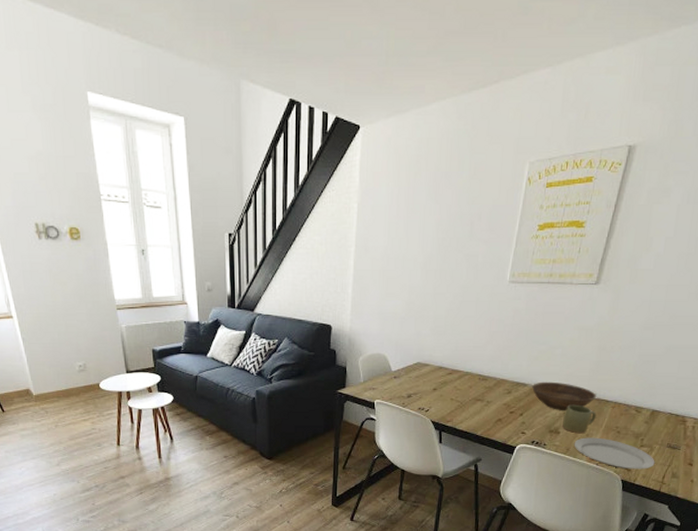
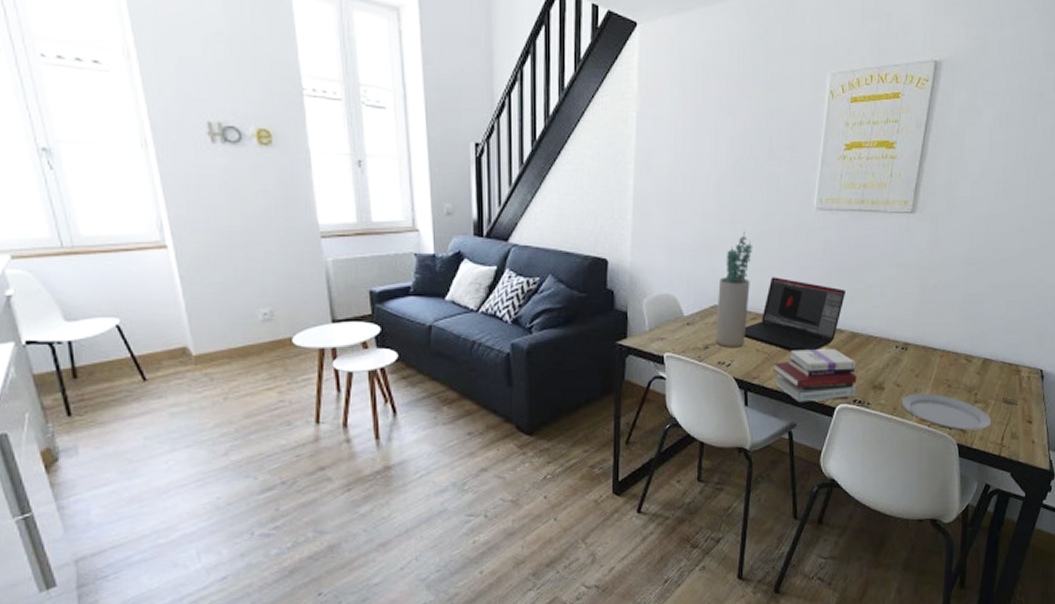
vase: none [417,302,451,397] -> present [716,231,752,348]
laptop: none [441,340,531,401] -> present [744,277,845,352]
books: none [465,400,536,442] -> present [774,349,857,403]
bowl: present [532,381,597,410] -> none [850,327,923,361]
mug: present [562,404,596,433] -> none [887,354,924,388]

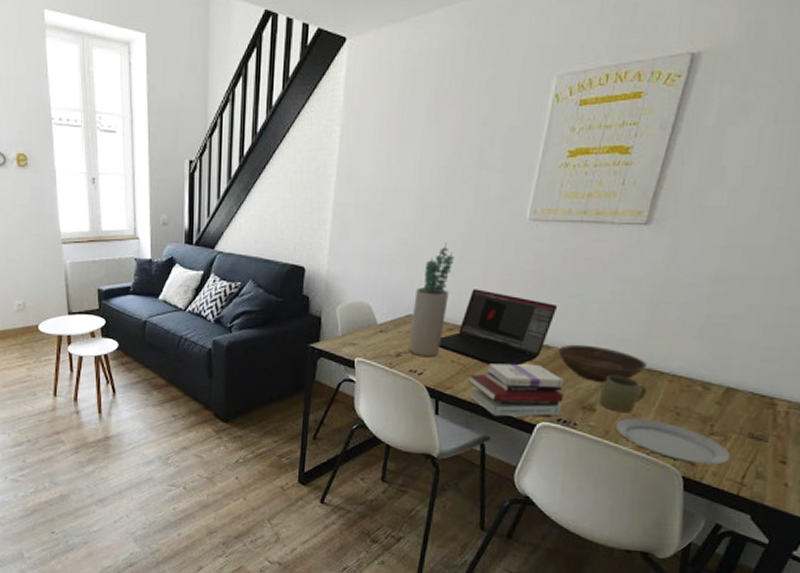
bowl: none [850,327,923,361] -> present [558,344,648,382]
mug: none [887,354,924,388] -> present [599,375,647,412]

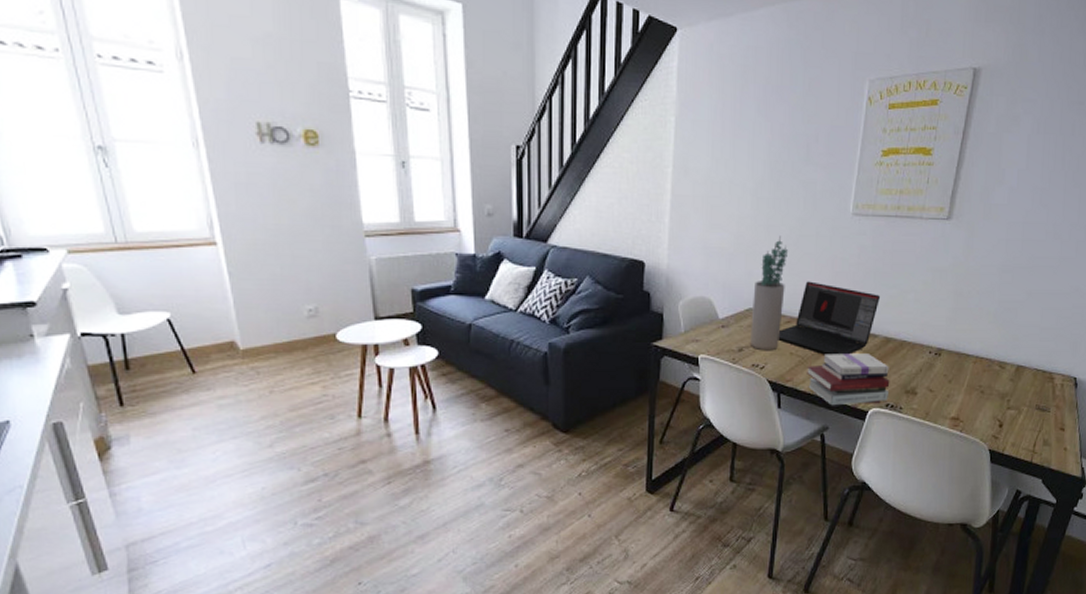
bowl: present [558,344,648,382] -> none [883,332,956,366]
mug: present [599,375,647,412] -> none [920,359,957,393]
plate: present [615,418,731,465] -> none [933,398,1024,437]

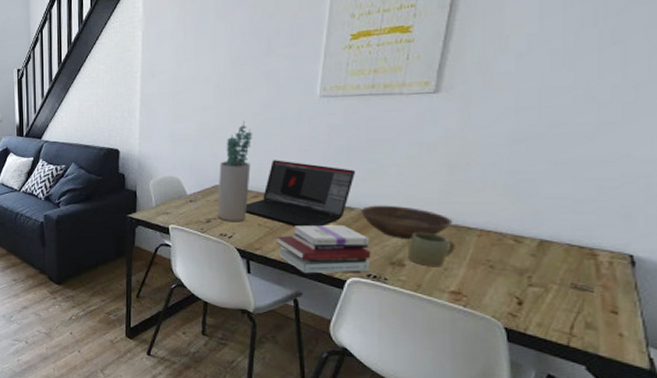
bowl: none [883,332,956,366] -> present [361,205,454,239]
mug: none [920,359,957,393] -> present [408,232,455,266]

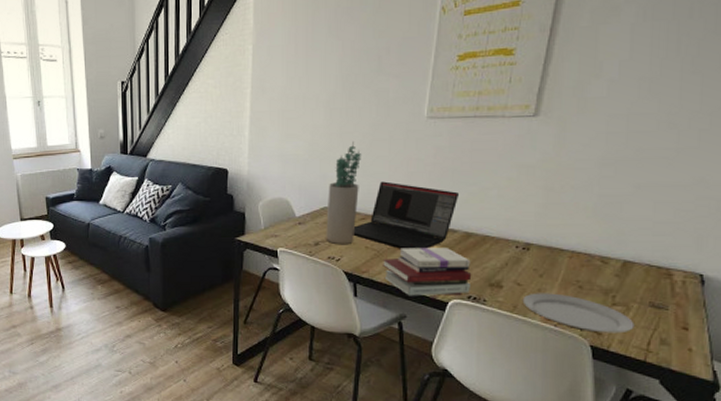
bowl: present [361,205,454,239] -> none [464,227,548,260]
mug: present [408,232,455,266] -> none [506,253,549,287]
plate: none [427,272,555,316] -> present [522,293,635,334]

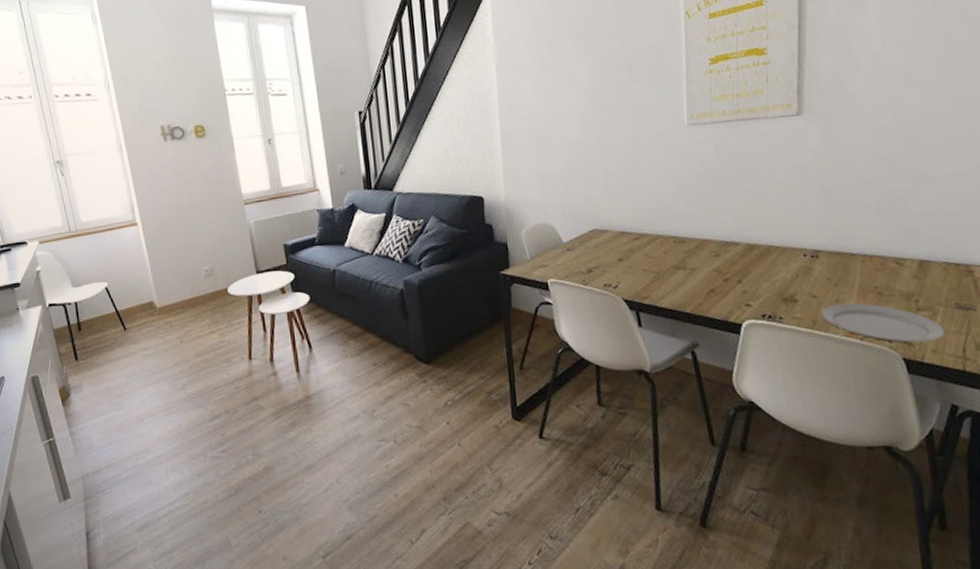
vase: present [326,141,361,245] -> none [594,156,630,270]
laptop: present [353,181,459,249] -> none [627,196,734,269]
books: present [383,248,472,296] -> none [664,263,764,321]

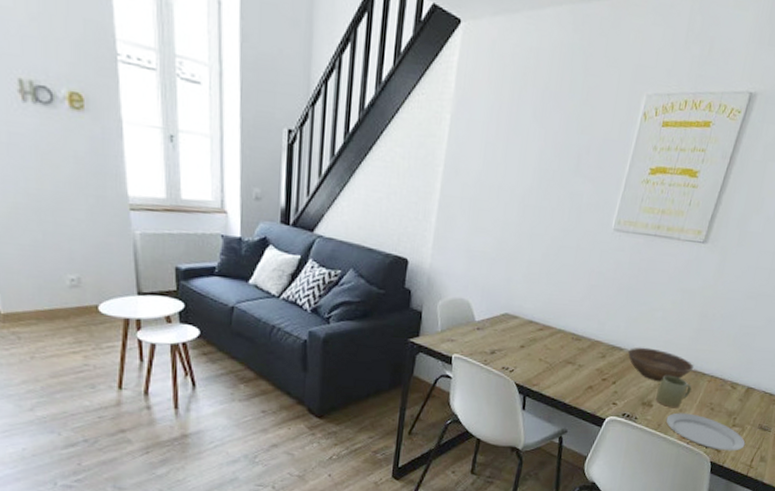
bowl: none [746,236,837,272] -> present [628,347,694,381]
mug: none [797,262,843,299] -> present [656,375,692,407]

